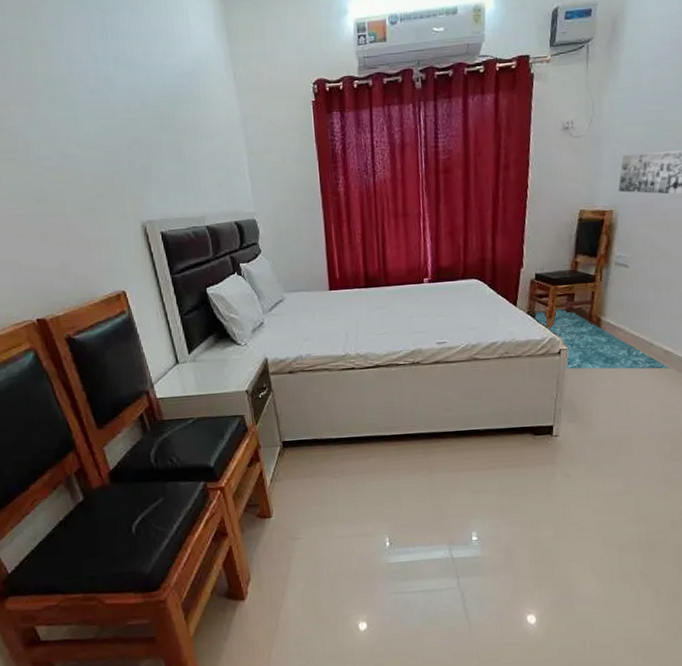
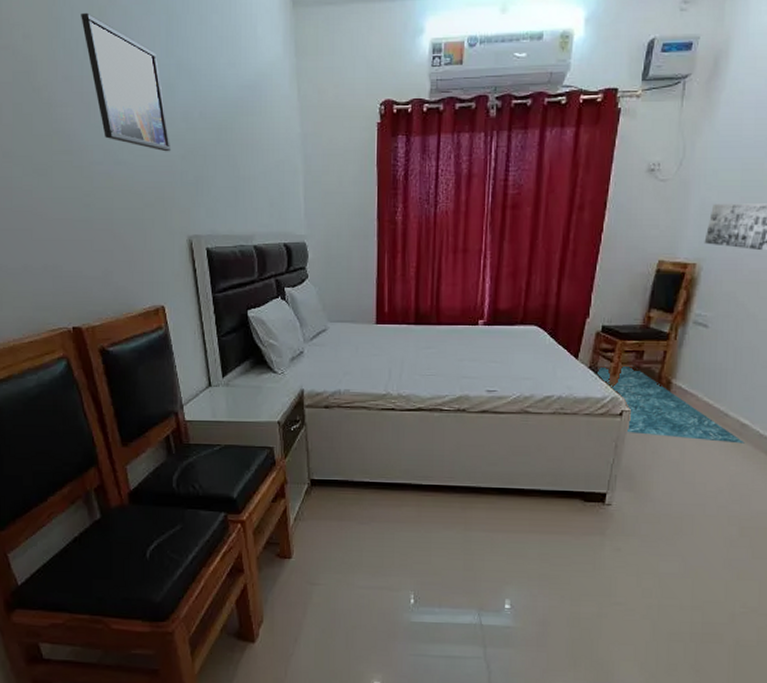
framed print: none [13,12,117,143] -> present [81,12,171,152]

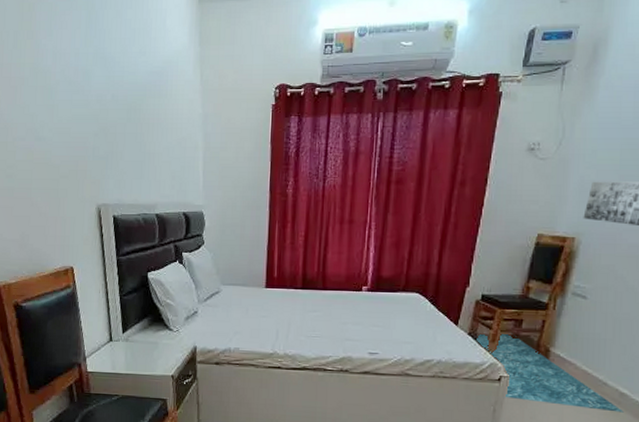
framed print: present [81,12,171,152] -> none [12,9,86,130]

